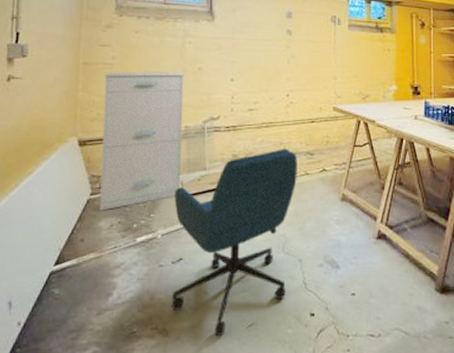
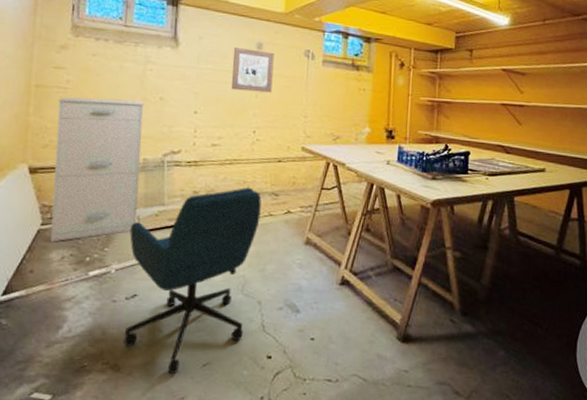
wall art: none [264,17,303,58] -> present [231,46,275,93]

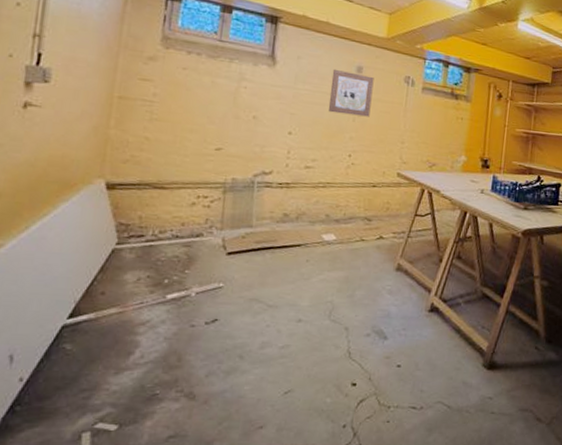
filing cabinet: present [50,97,145,242] -> none [126,111,237,263]
office chair: present [123,187,262,375] -> none [200,211,354,403]

